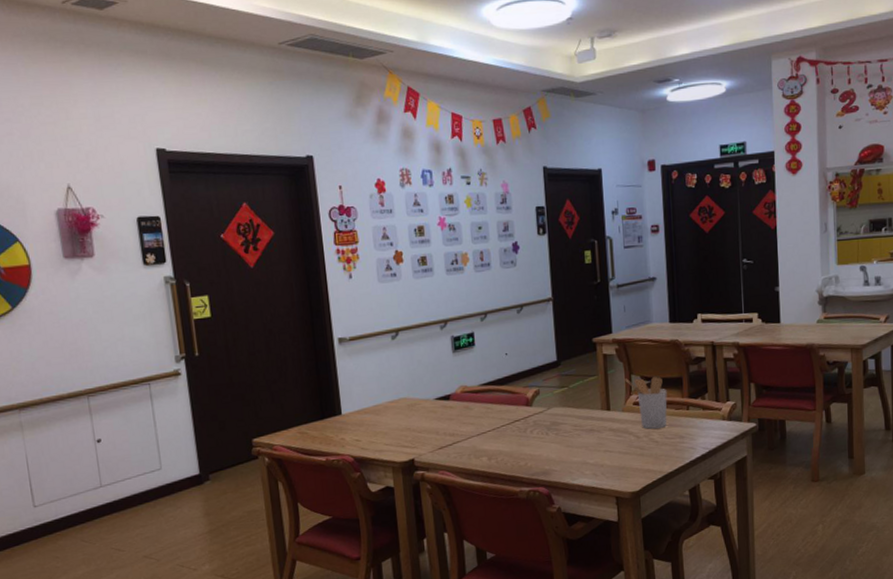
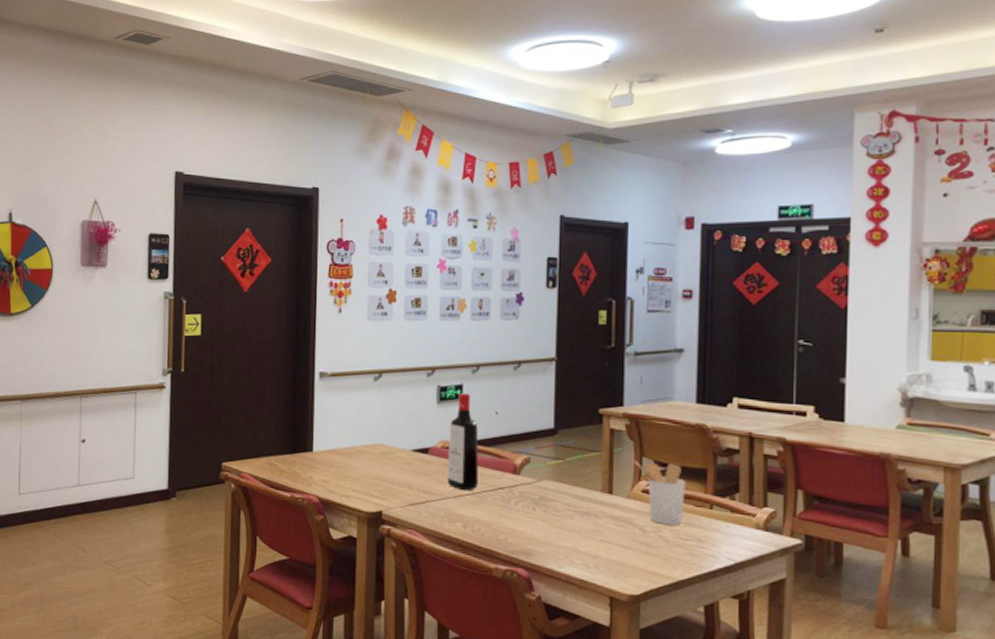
liquor bottle: none [466,339,497,429] -> present [447,392,479,491]

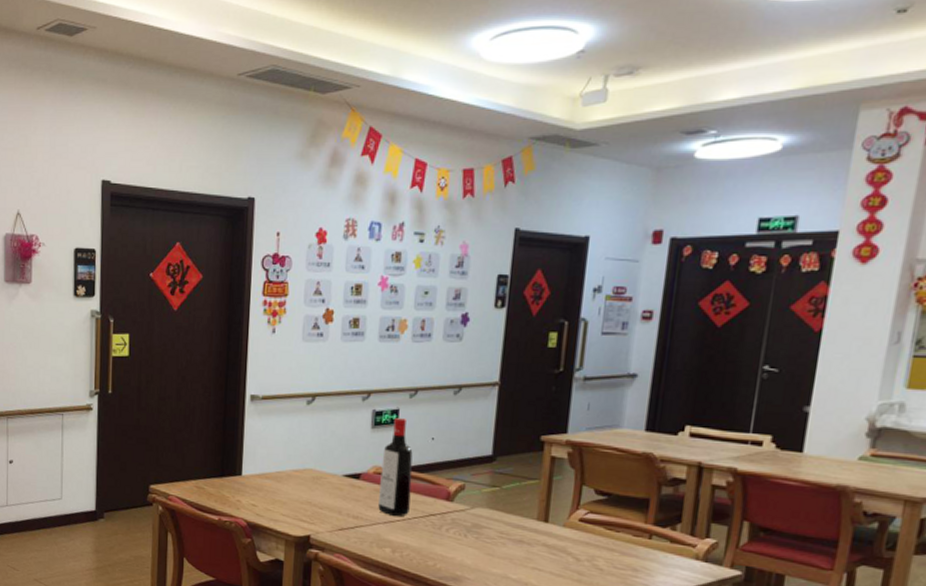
utensil holder: present [634,460,686,525] -> none [573,489,626,555]

